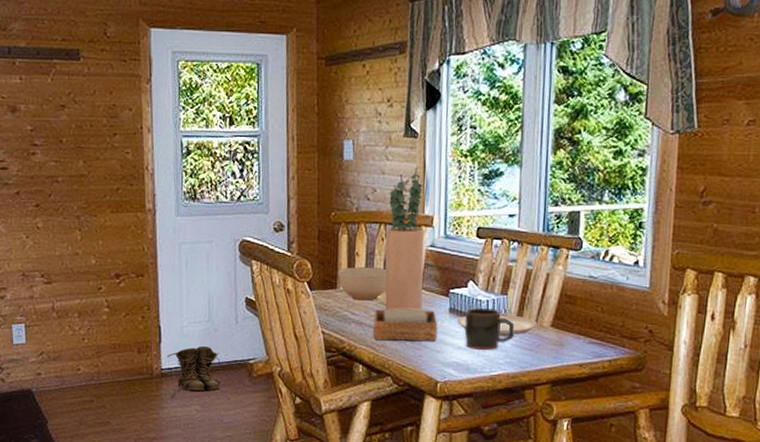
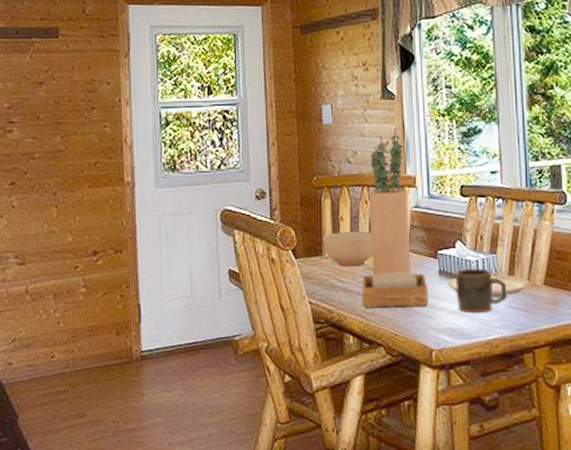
boot: present [167,345,221,398] -> none [148,323,204,383]

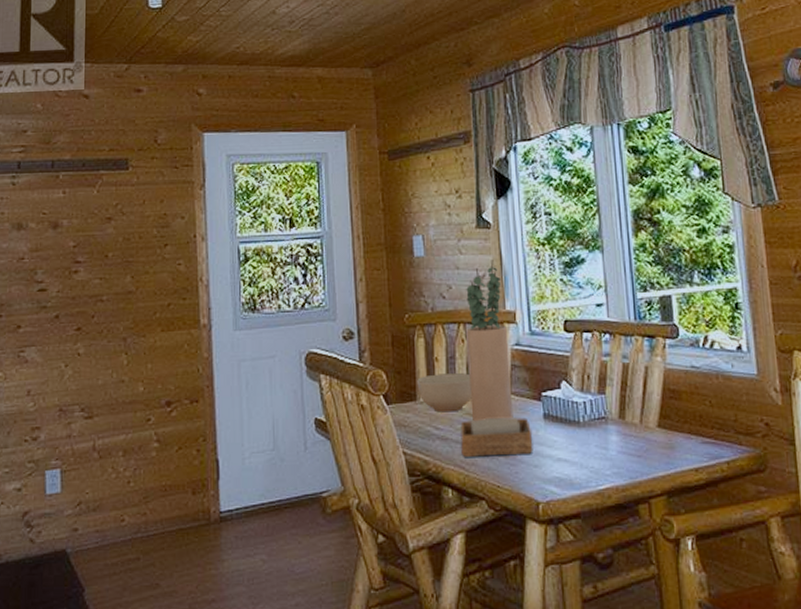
plate: present [448,274,529,297] -> none [553,416,642,442]
mug: present [455,268,508,313] -> none [561,410,620,460]

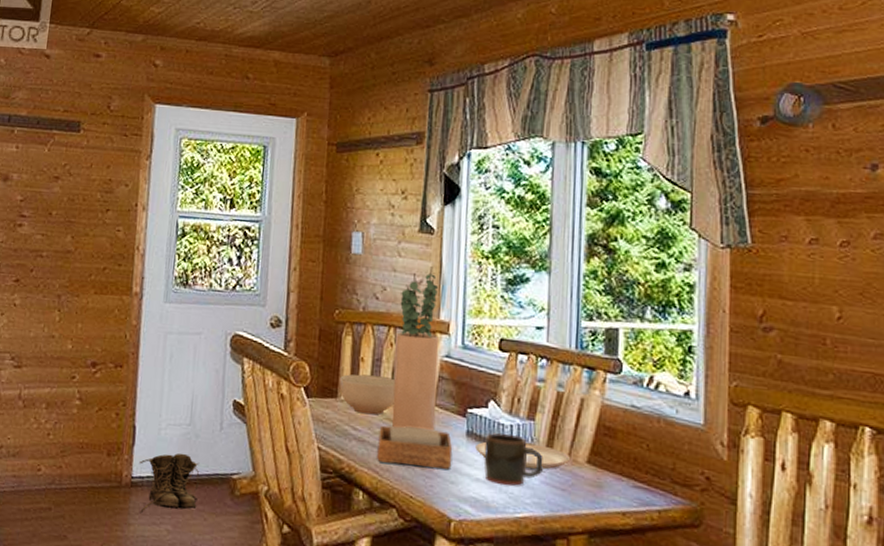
boot: none [227,479,290,548] -> present [140,453,200,514]
plate: none [553,416,642,442] -> present [475,442,570,470]
mug: none [561,410,620,460] -> present [483,432,544,486]

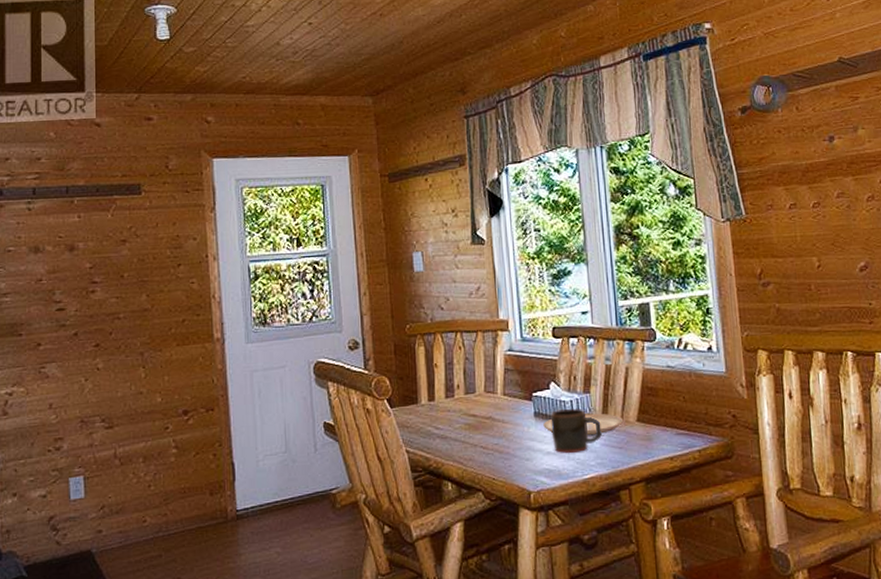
boot: present [140,453,200,514] -> none [243,479,302,542]
bowl: present [339,374,396,415] -> none [418,377,469,414]
napkin holder: present [377,425,453,469] -> none [458,416,525,453]
vase: present [392,267,440,432] -> none [462,273,507,421]

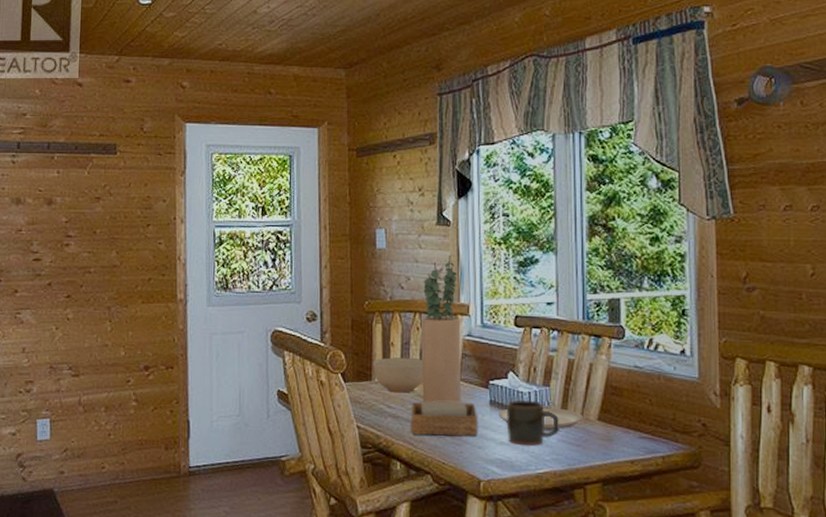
bowl: none [418,377,469,414] -> present [373,357,424,393]
napkin holder: none [458,416,525,453] -> present [411,401,478,437]
vase: none [462,273,507,421] -> present [420,255,462,404]

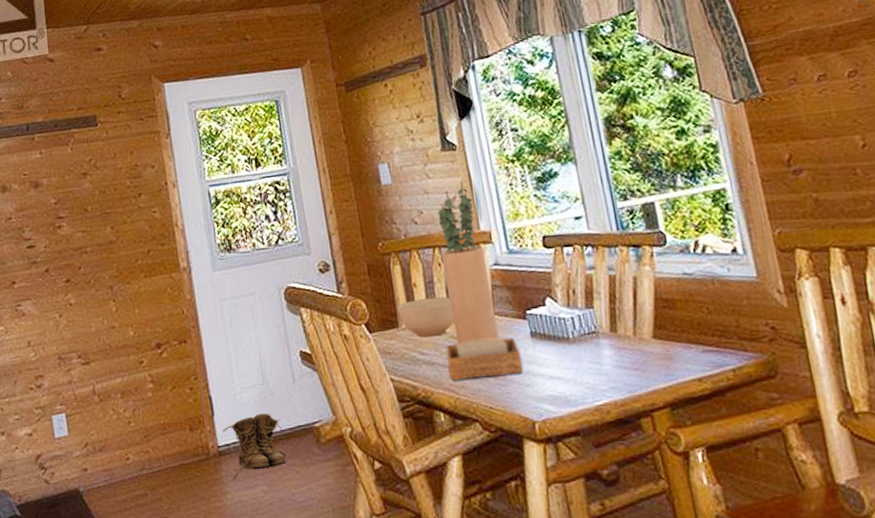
boot: none [196,441,251,499] -> present [223,412,287,480]
plate: present [498,407,582,430] -> none [542,330,636,357]
mug: present [506,399,560,445] -> none [550,326,614,377]

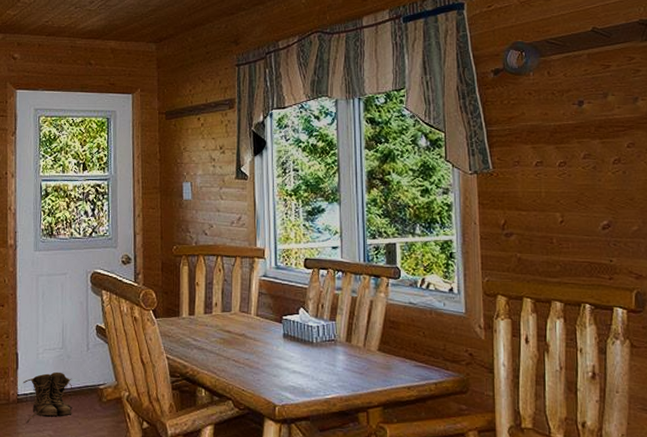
bowl: present [397,296,455,338] -> none [181,296,225,328]
vase: present [437,181,500,345] -> none [222,206,258,337]
napkin holder: present [446,337,524,380] -> none [214,334,273,366]

